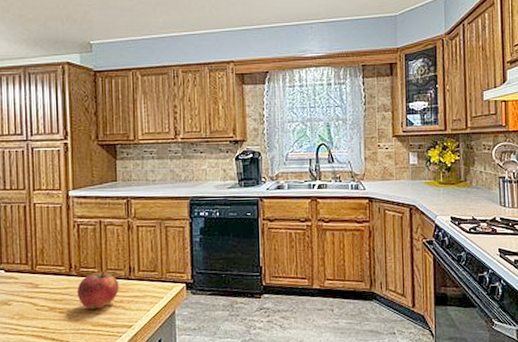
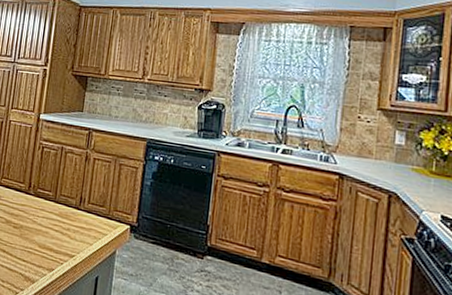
fruit: present [76,271,120,310] -> none [30,195,69,232]

